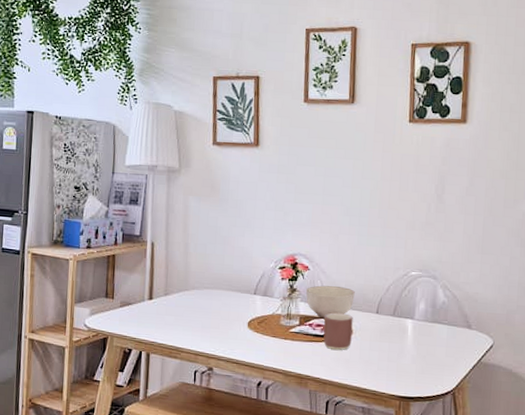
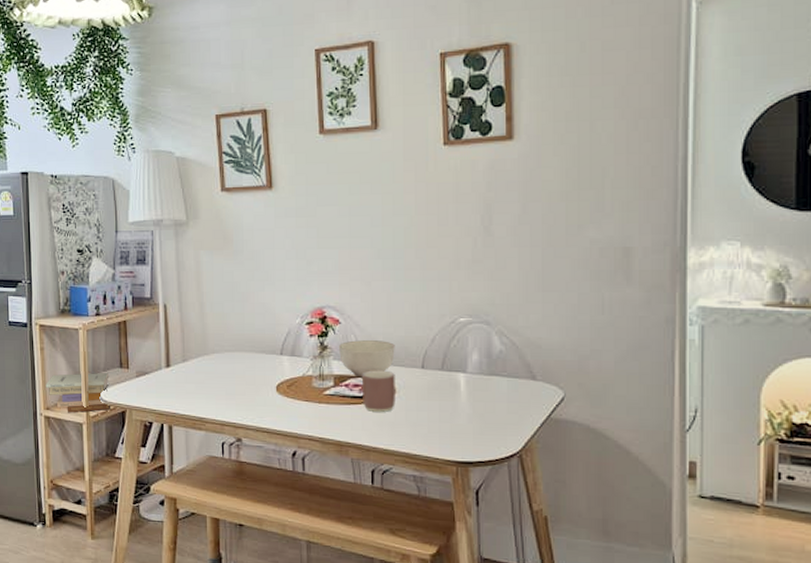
books: none [32,300,95,337] -> present [45,373,110,413]

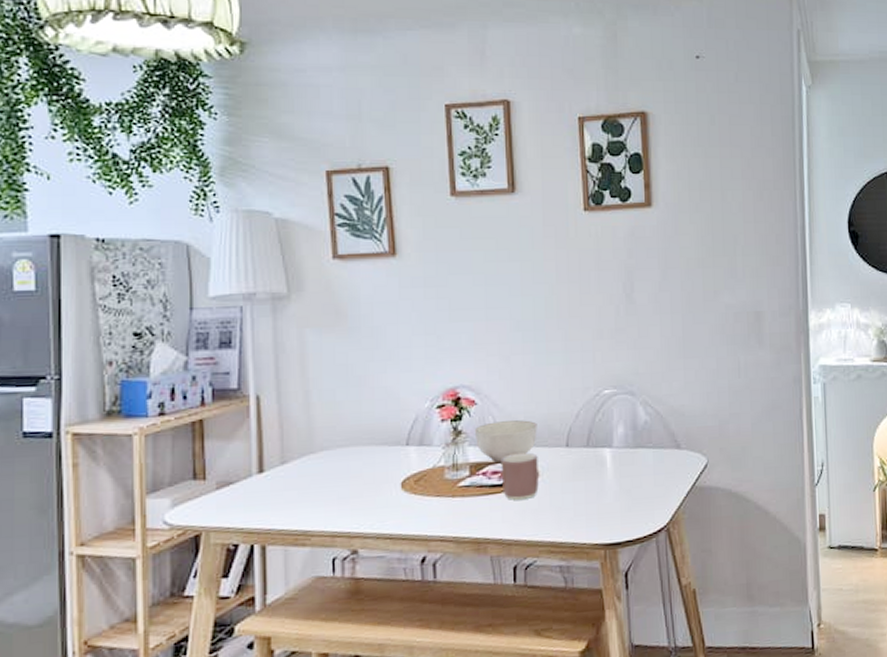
books: present [45,373,110,413] -> none [79,488,178,547]

